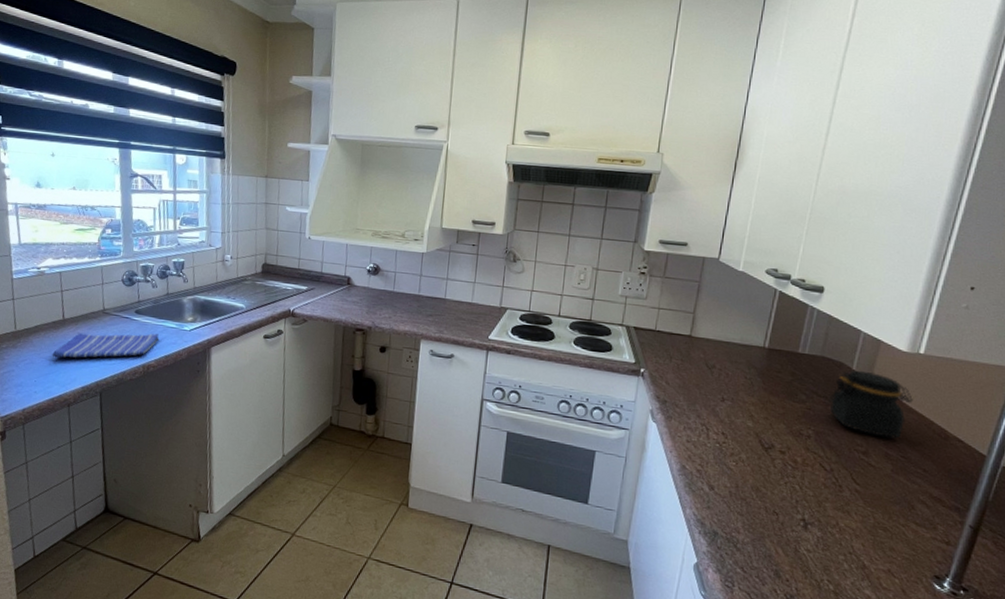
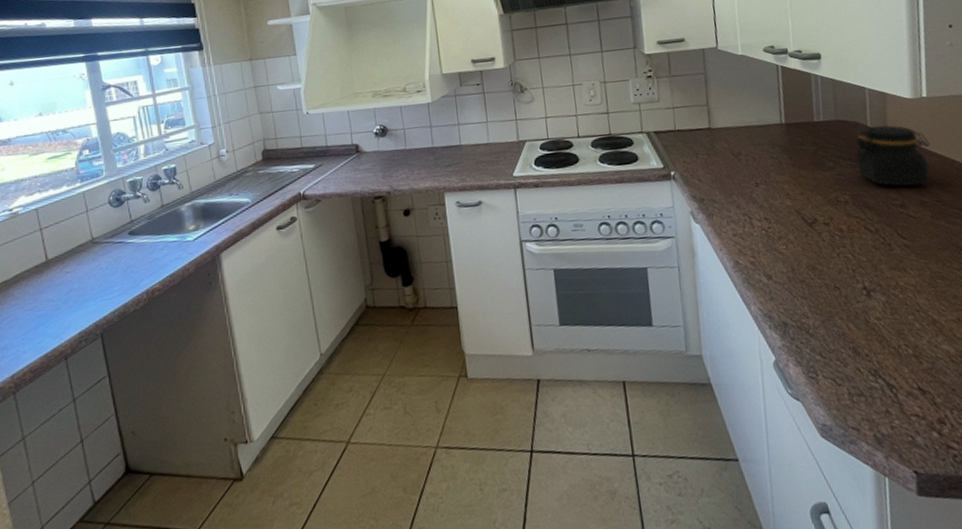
dish towel: present [52,333,159,358] -> none [38,251,161,307]

